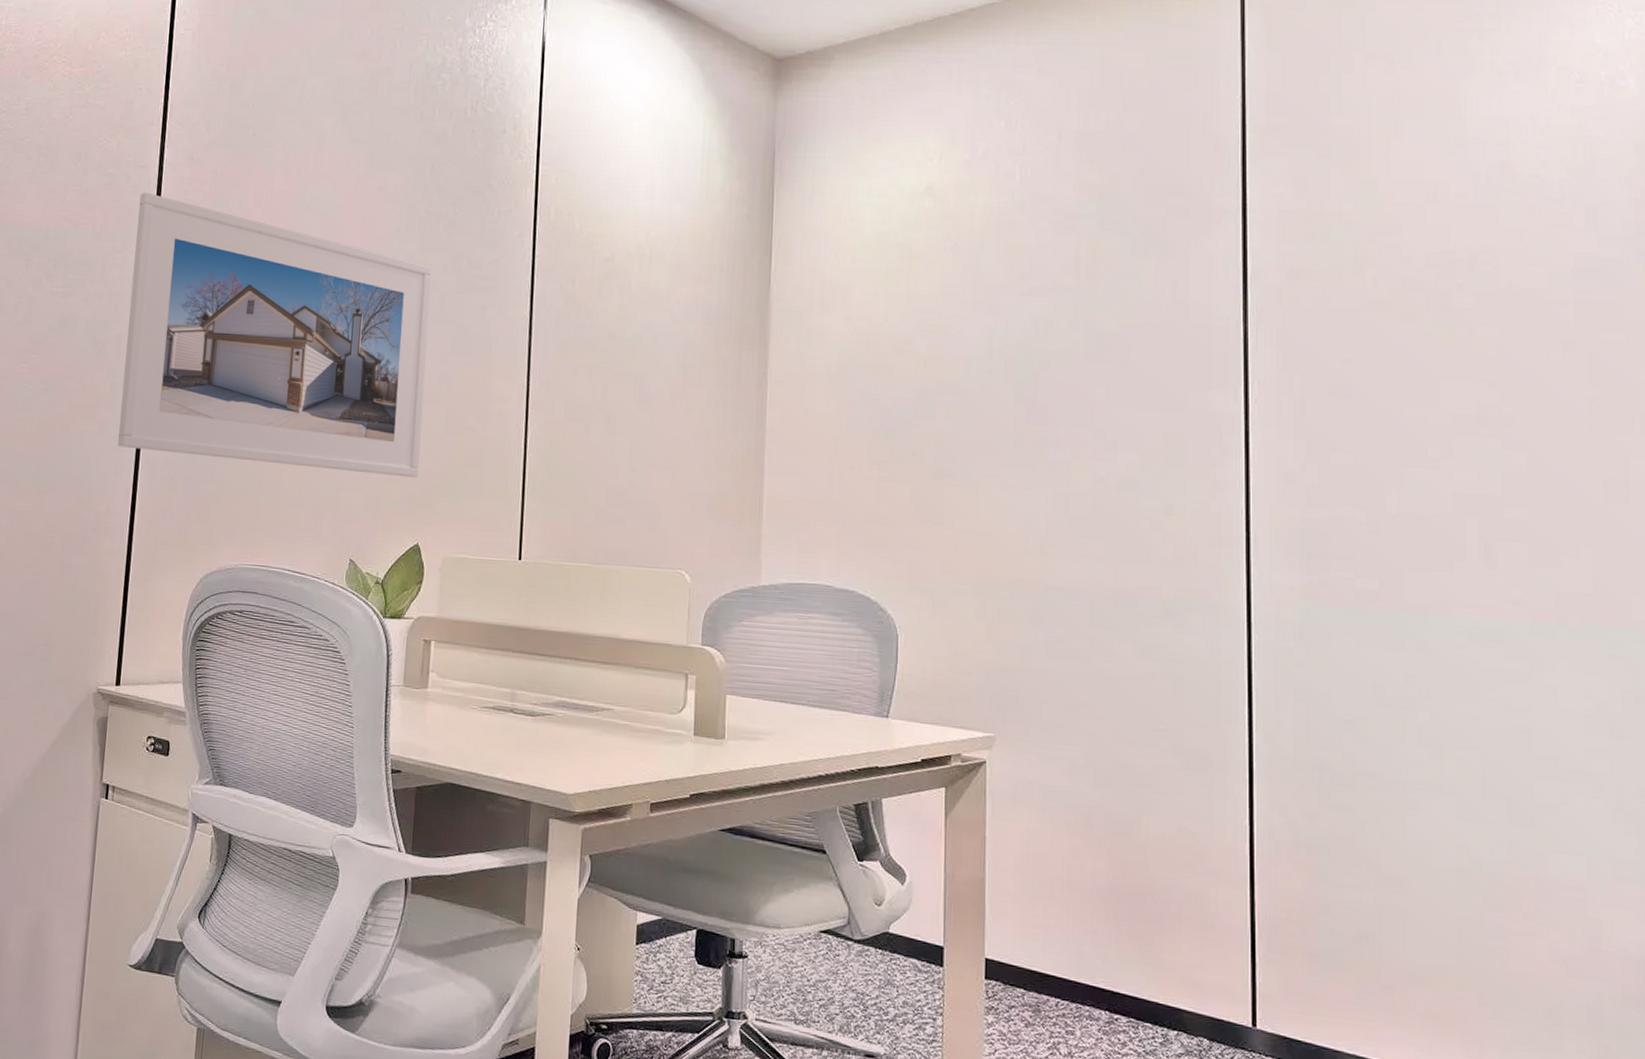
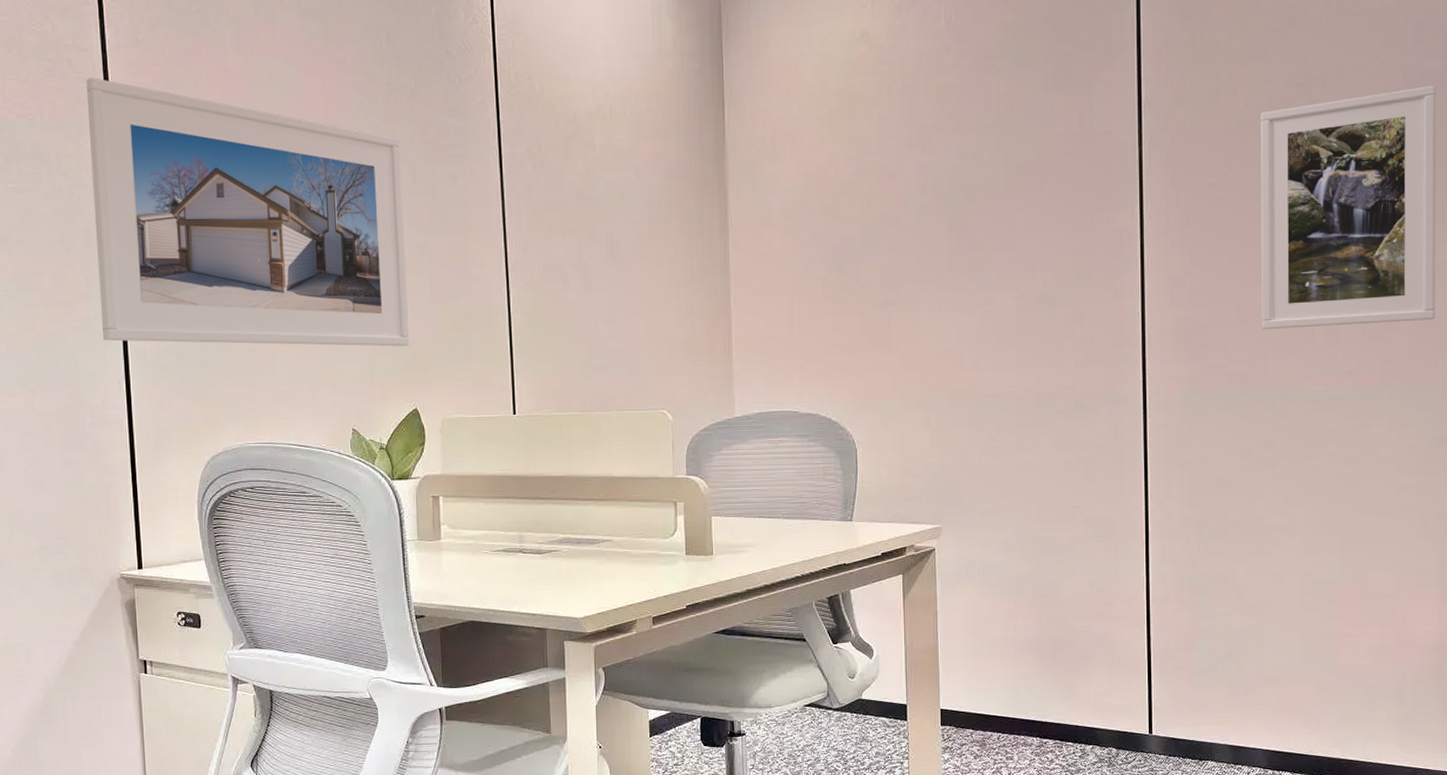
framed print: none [1393,276,1626,549] -> present [1260,86,1437,330]

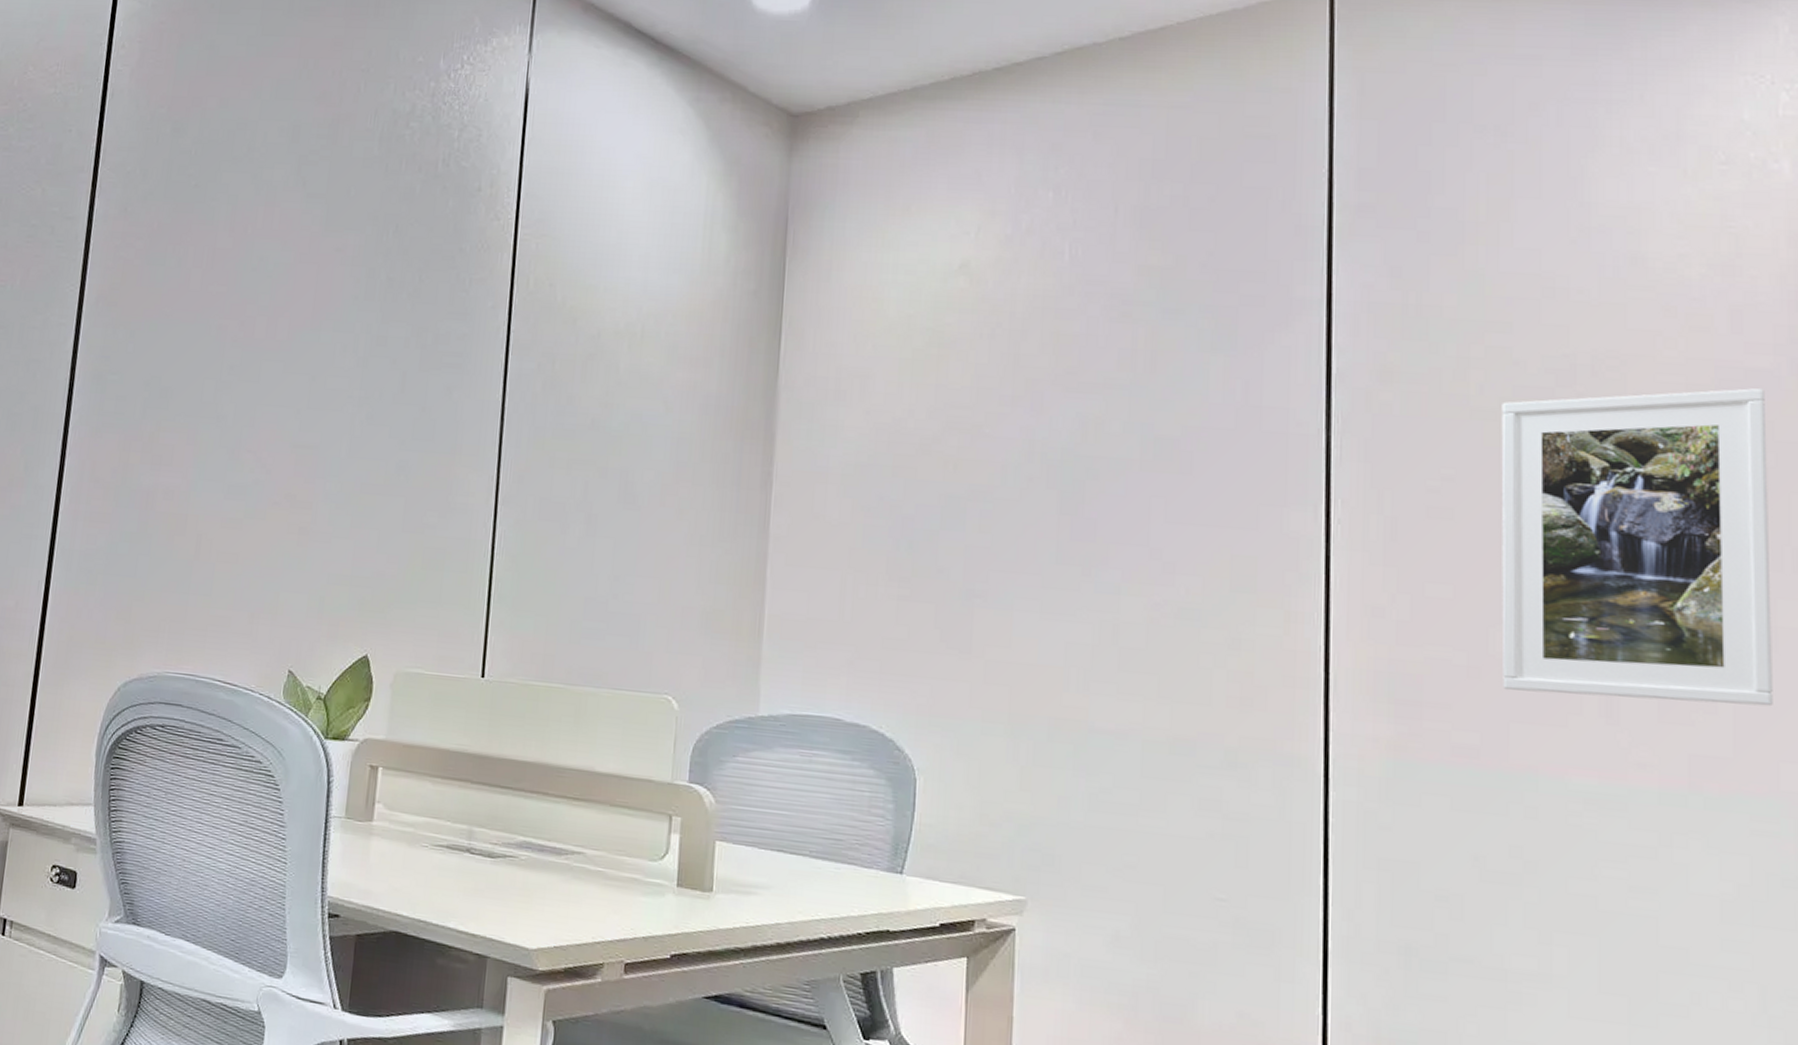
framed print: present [86,78,410,347] -> none [30,247,393,580]

